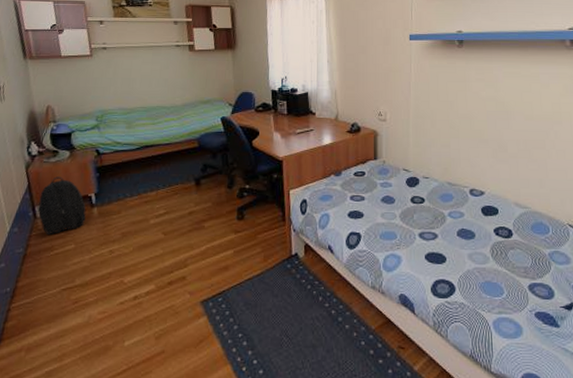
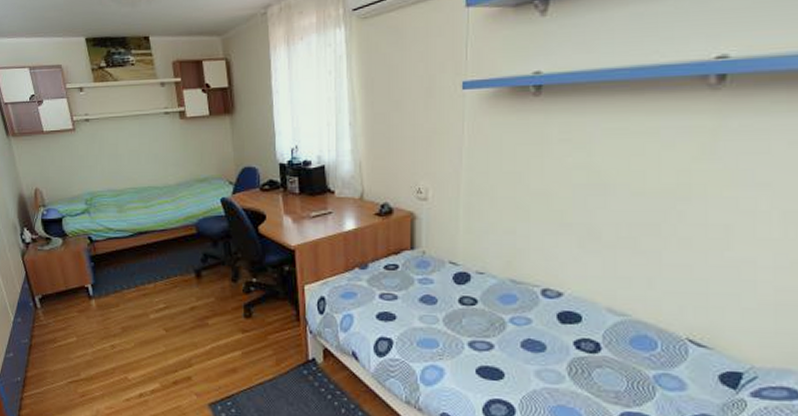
backpack: present [38,176,86,234] -> none [38,265,85,326]

